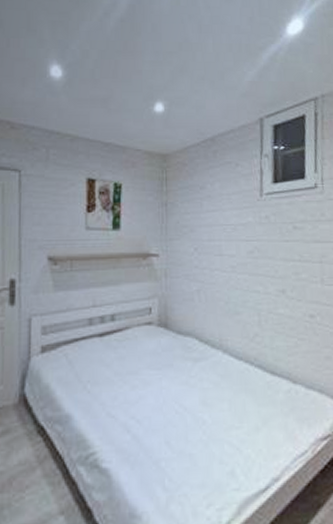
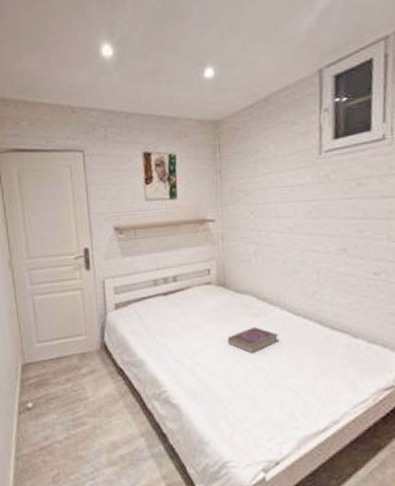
book: none [167,372,221,404] -> present [227,326,280,354]

